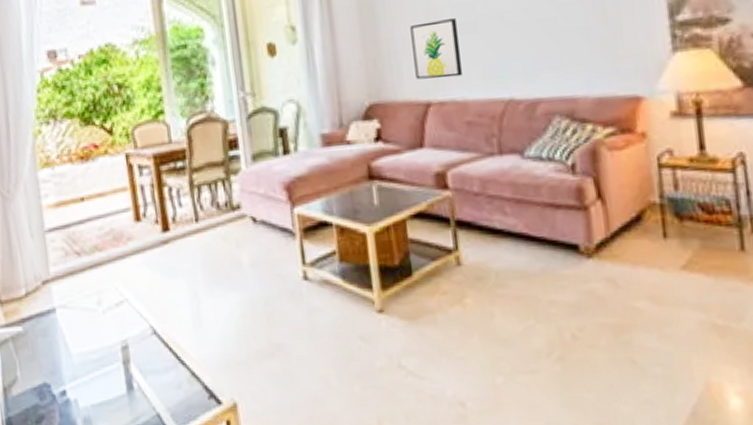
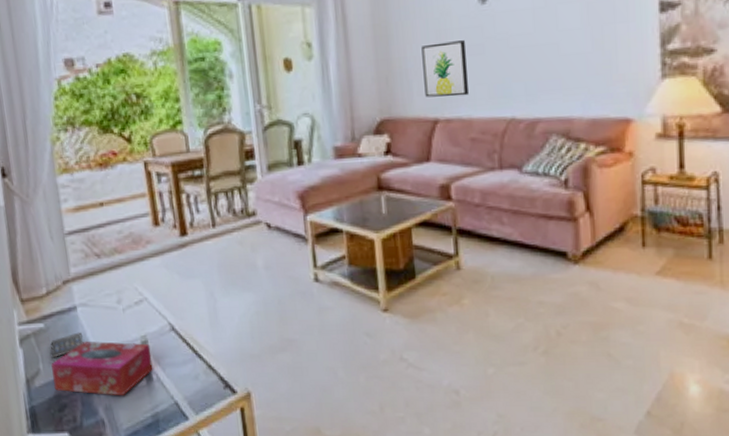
smartphone: none [29,336,62,365] -> present [50,332,83,358]
tissue box: none [29,345,134,407] -> present [51,341,153,396]

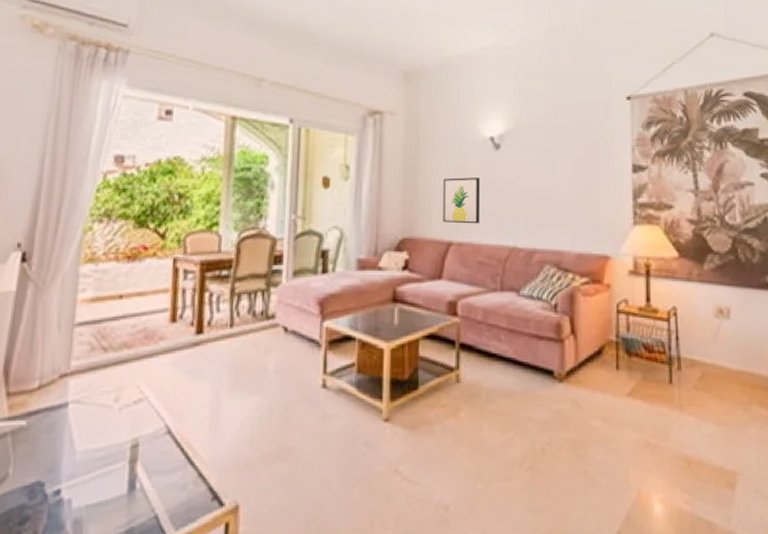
smartphone: present [50,332,83,358] -> none [26,432,67,461]
tissue box: present [51,341,153,396] -> none [19,442,141,508]

